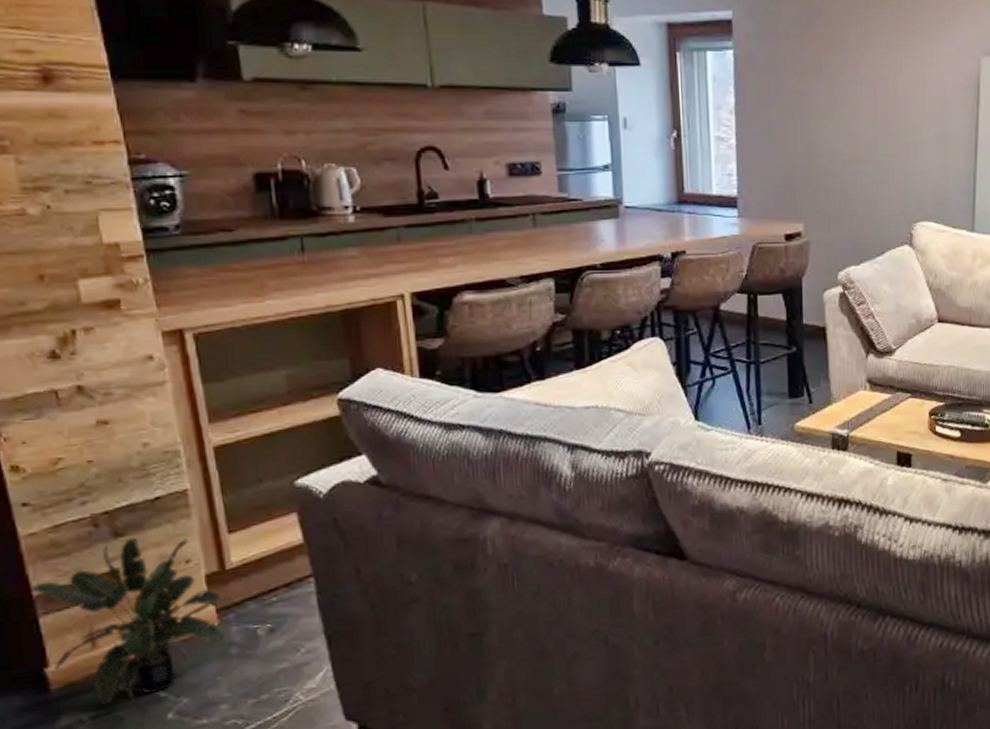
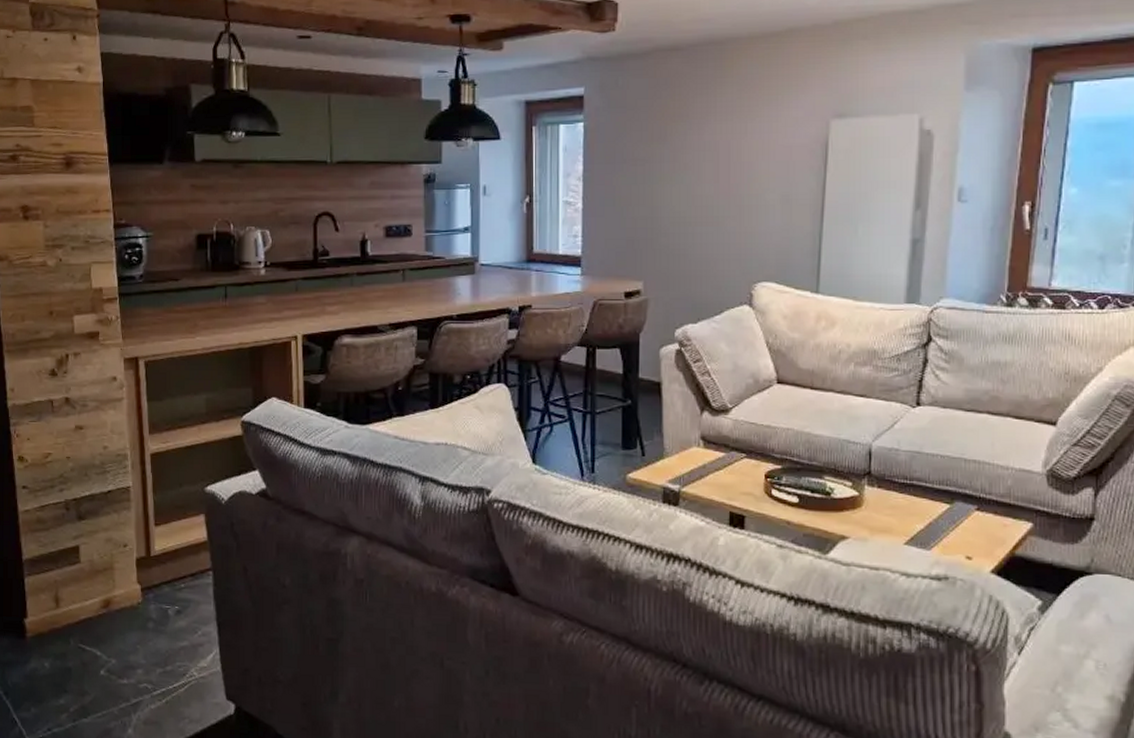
potted plant: present [30,538,232,705] -> none [21,522,152,656]

